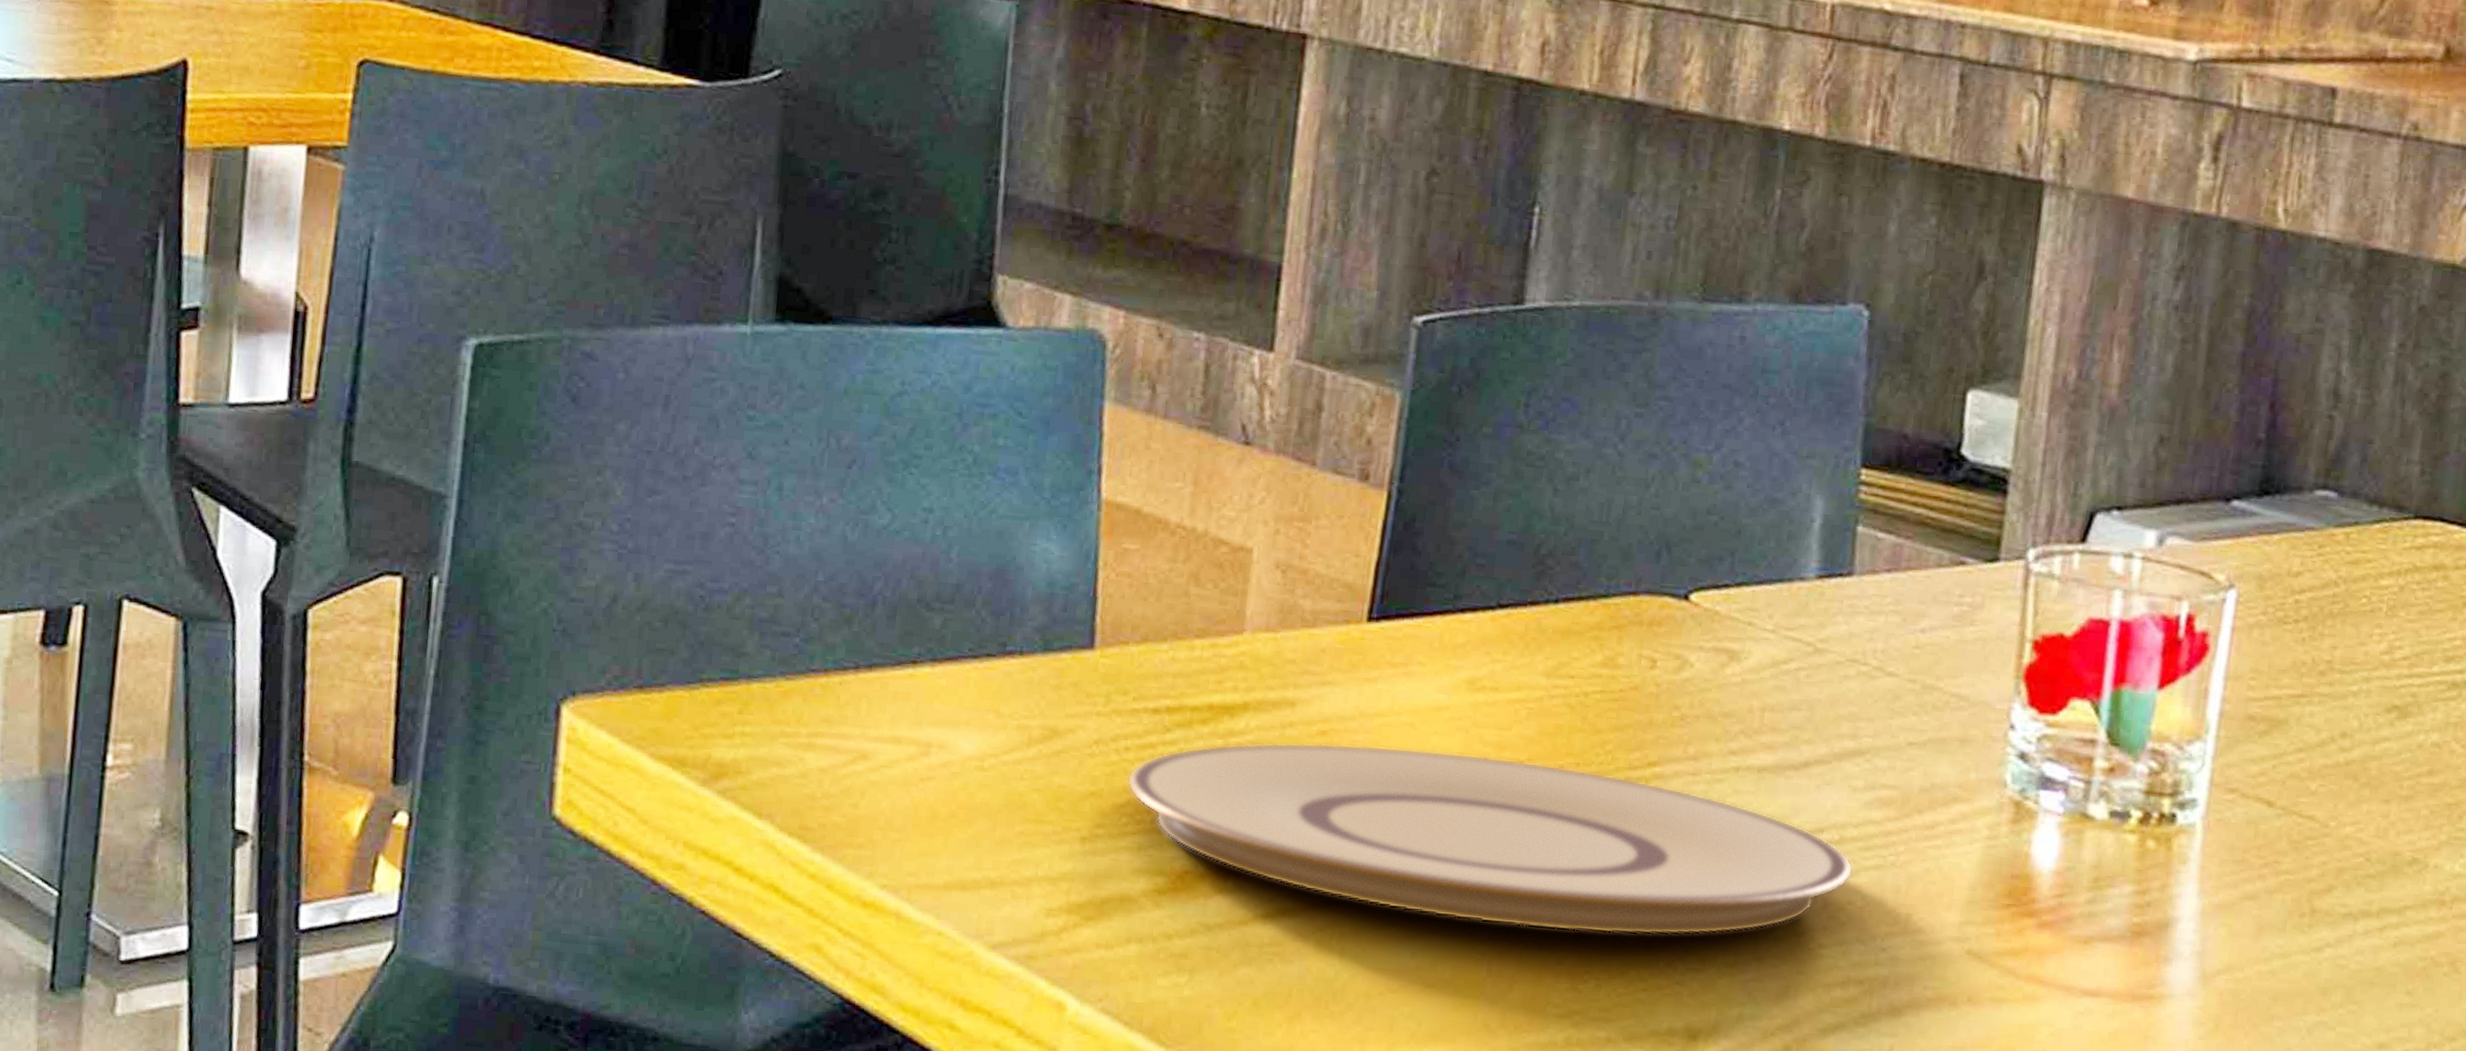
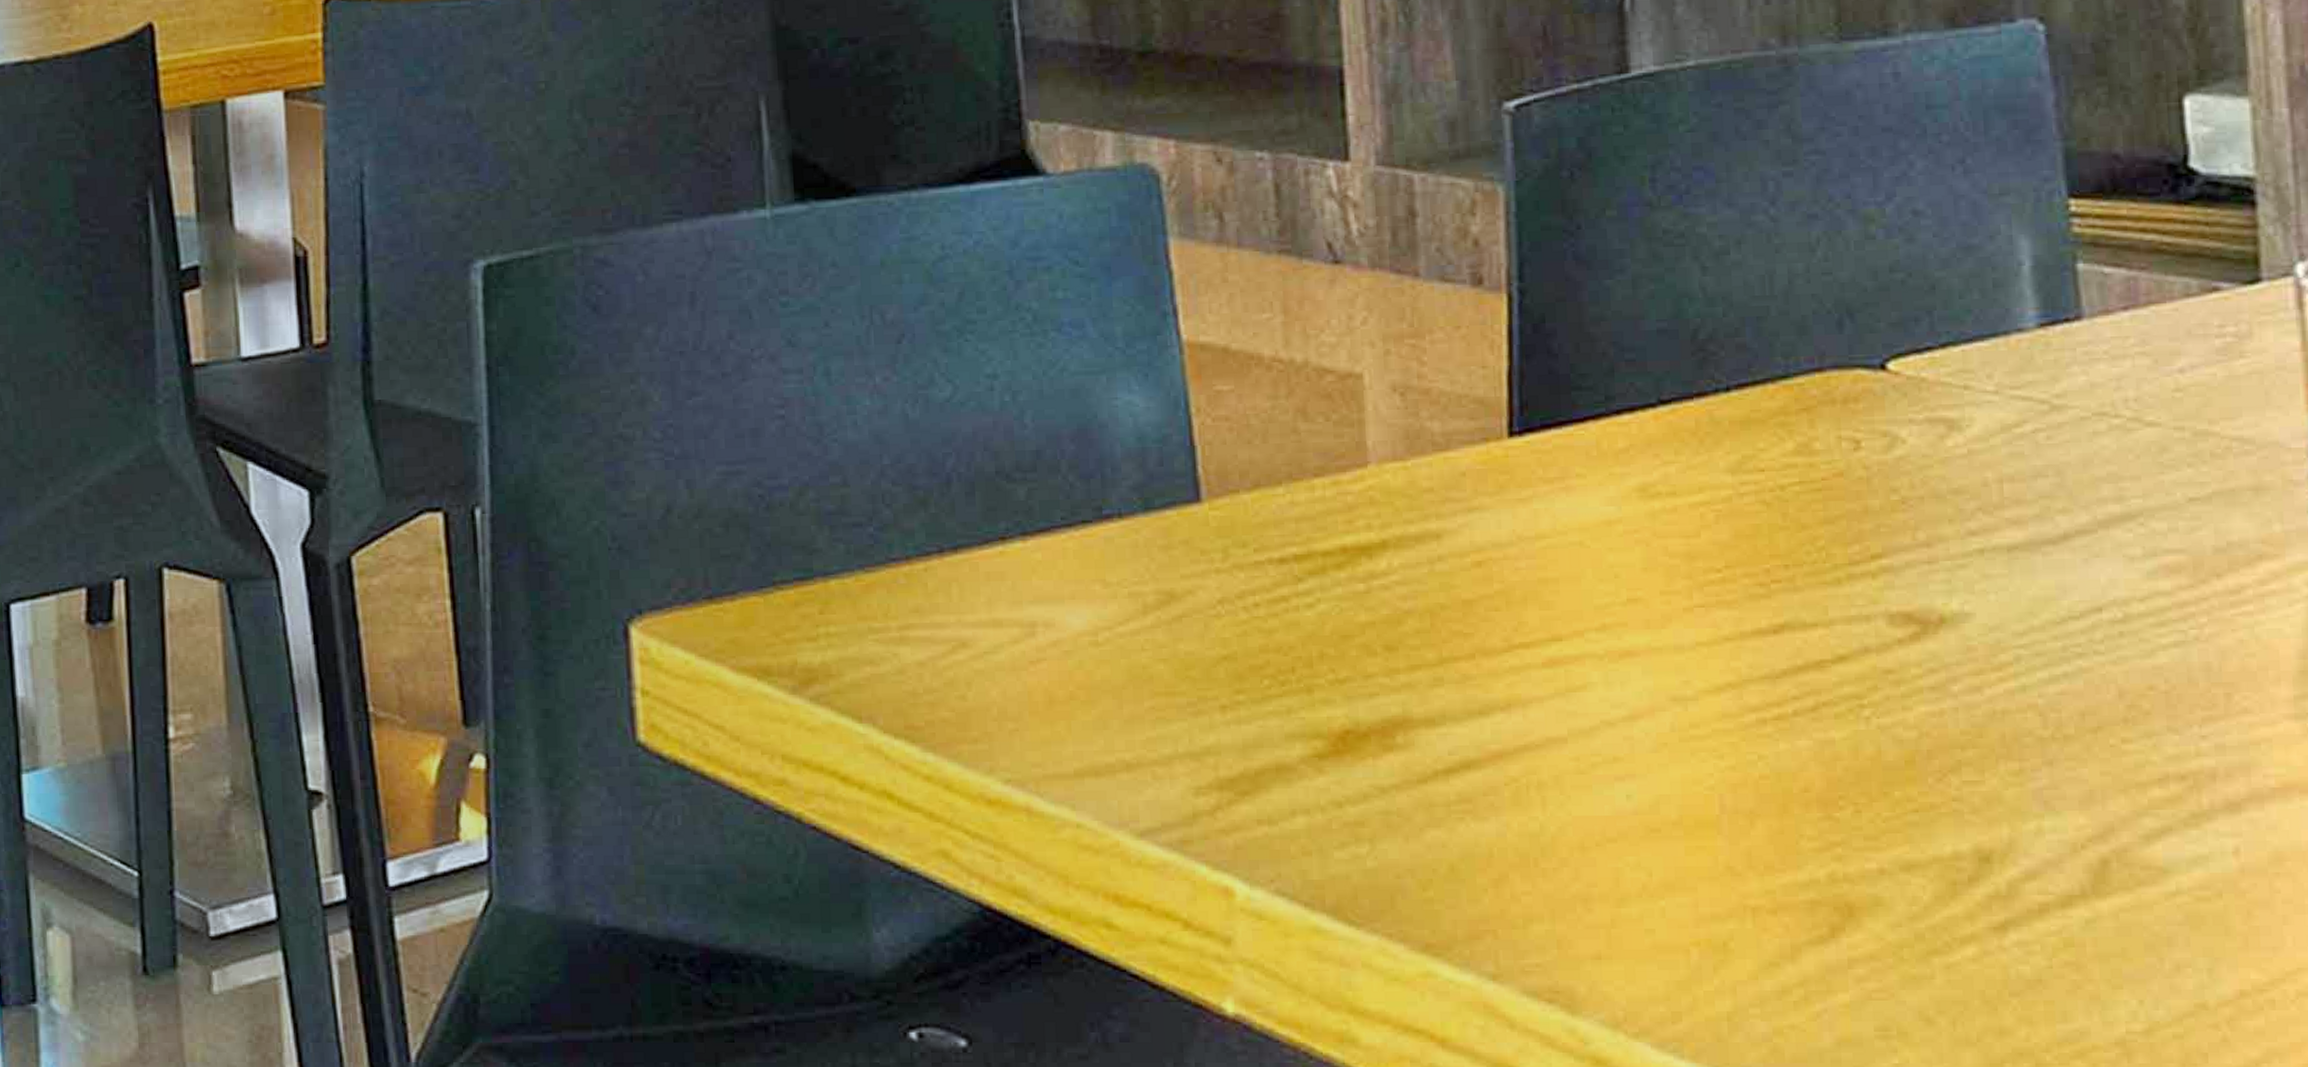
plate: present [1127,742,1854,936] -> none [1262,568,2148,754]

